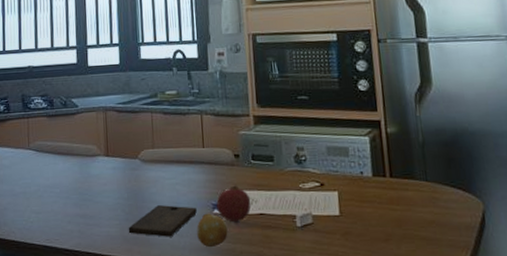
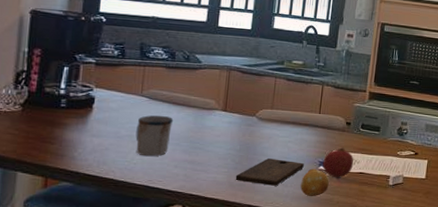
mug: none [28,167,61,214] -> present [135,115,174,157]

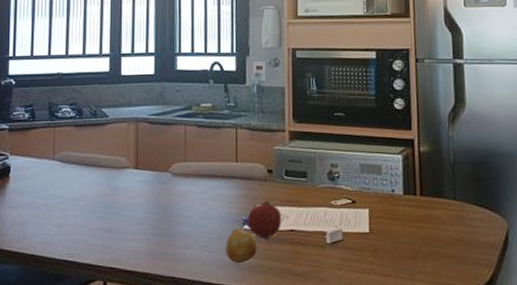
mug: present [135,115,174,157] -> none [51,179,87,227]
cutting board: present [235,158,304,186] -> none [155,220,227,253]

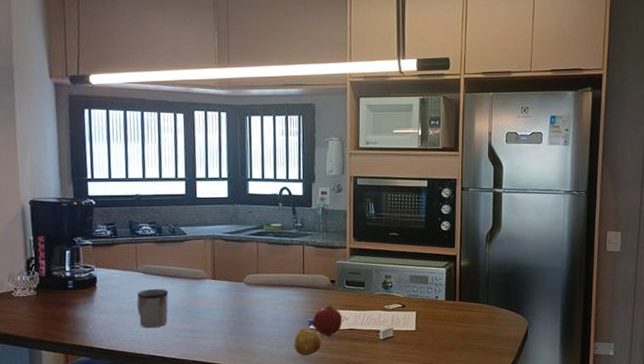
mug: none [51,179,87,227] -> present [137,288,169,328]

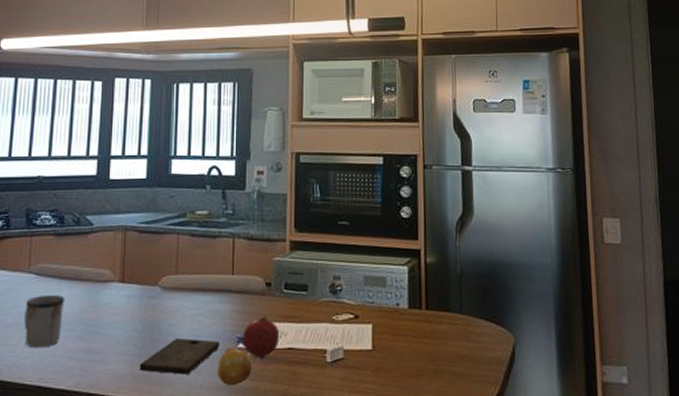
cutting board: none [232,321,295,348] -> present [139,338,219,375]

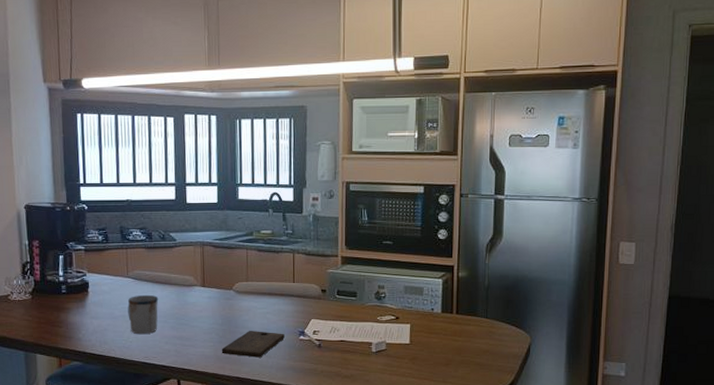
fruit: present [218,347,252,386] -> none [284,338,311,367]
fruit: present [242,316,280,357] -> none [303,316,334,346]

